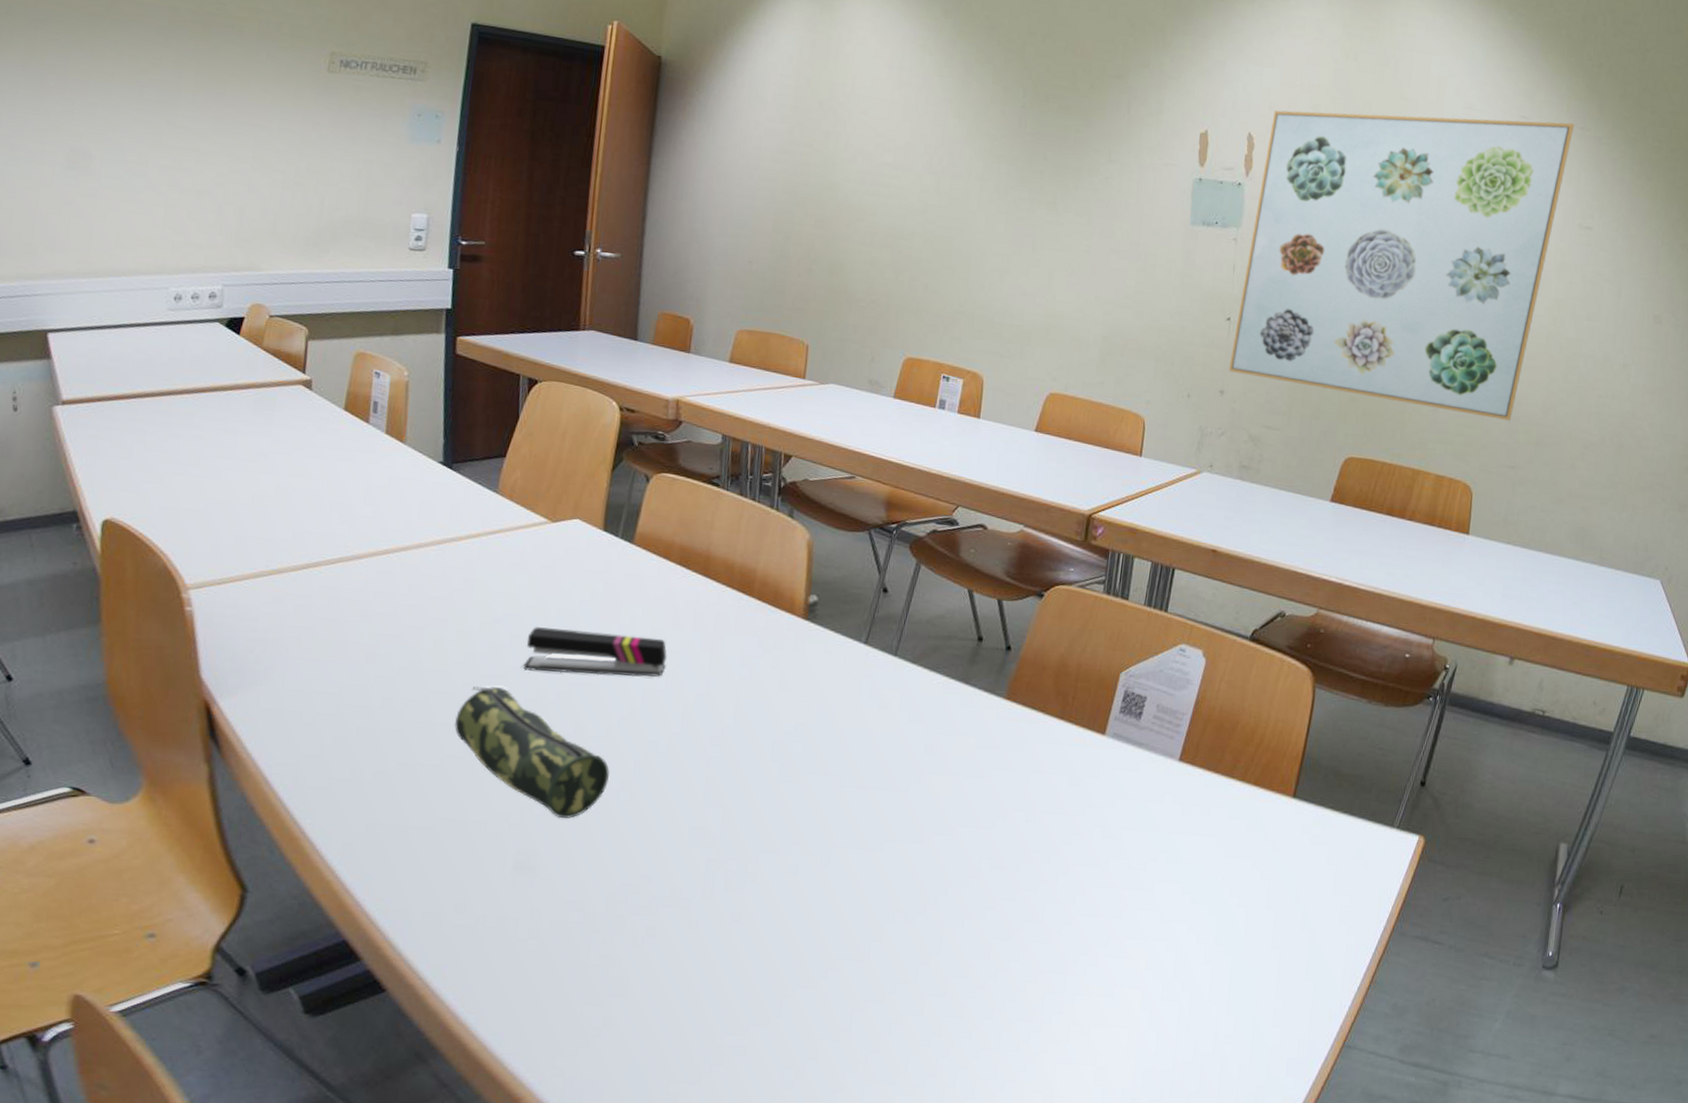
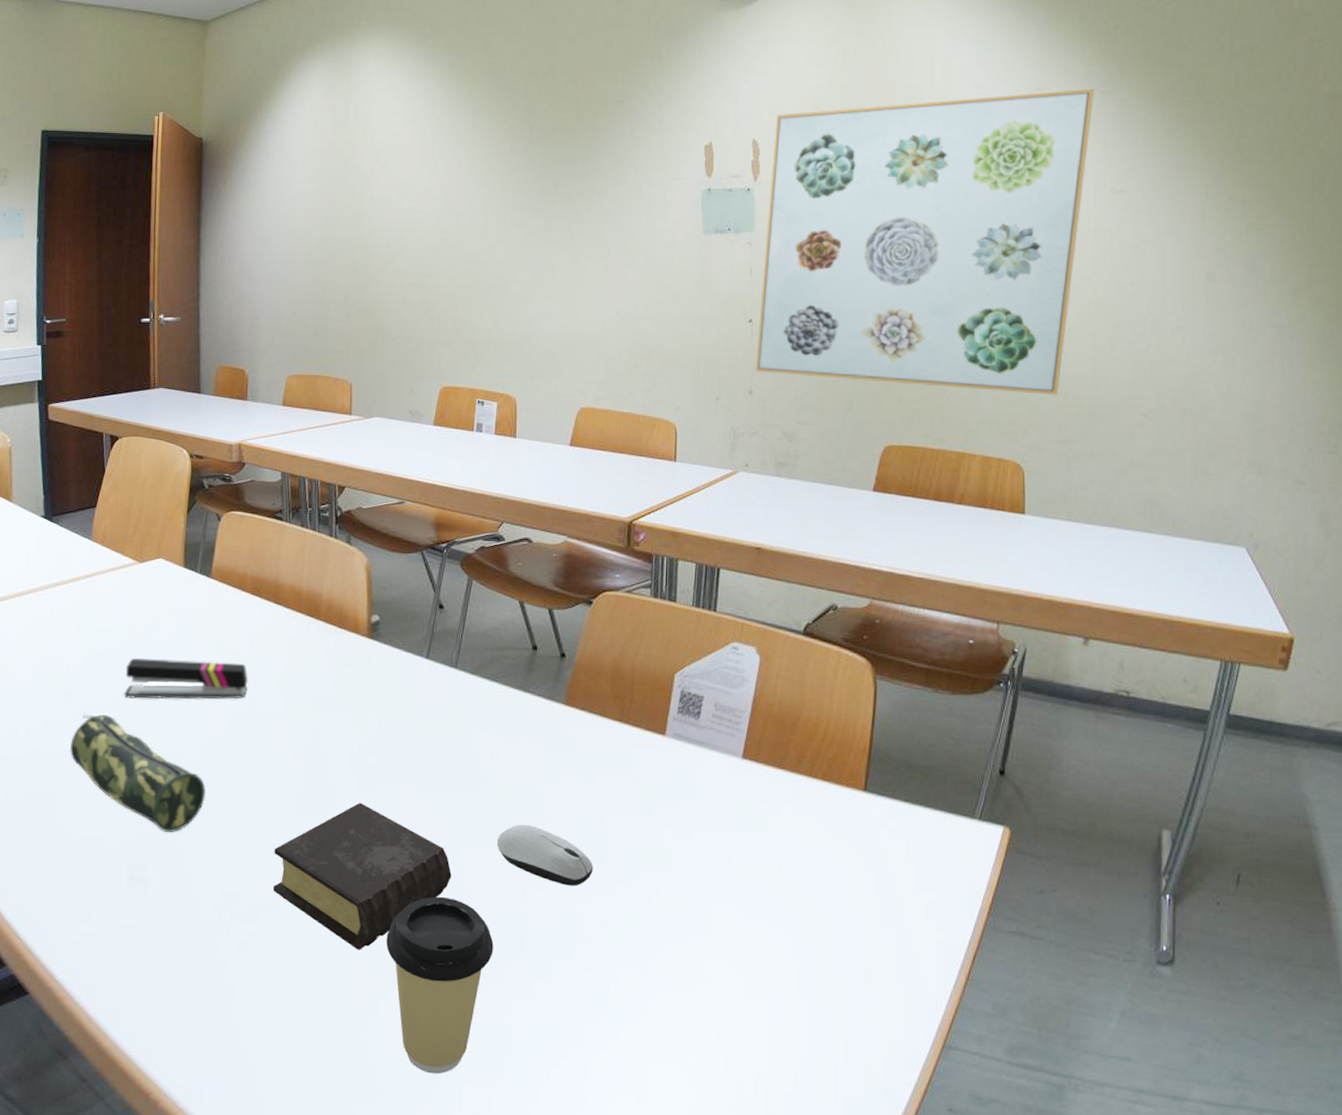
book: none [676,792,873,947] -> present [272,802,452,950]
coffee cup: none [796,893,911,1076] -> present [386,897,494,1074]
computer mouse: none [922,820,1021,885] -> present [496,824,593,886]

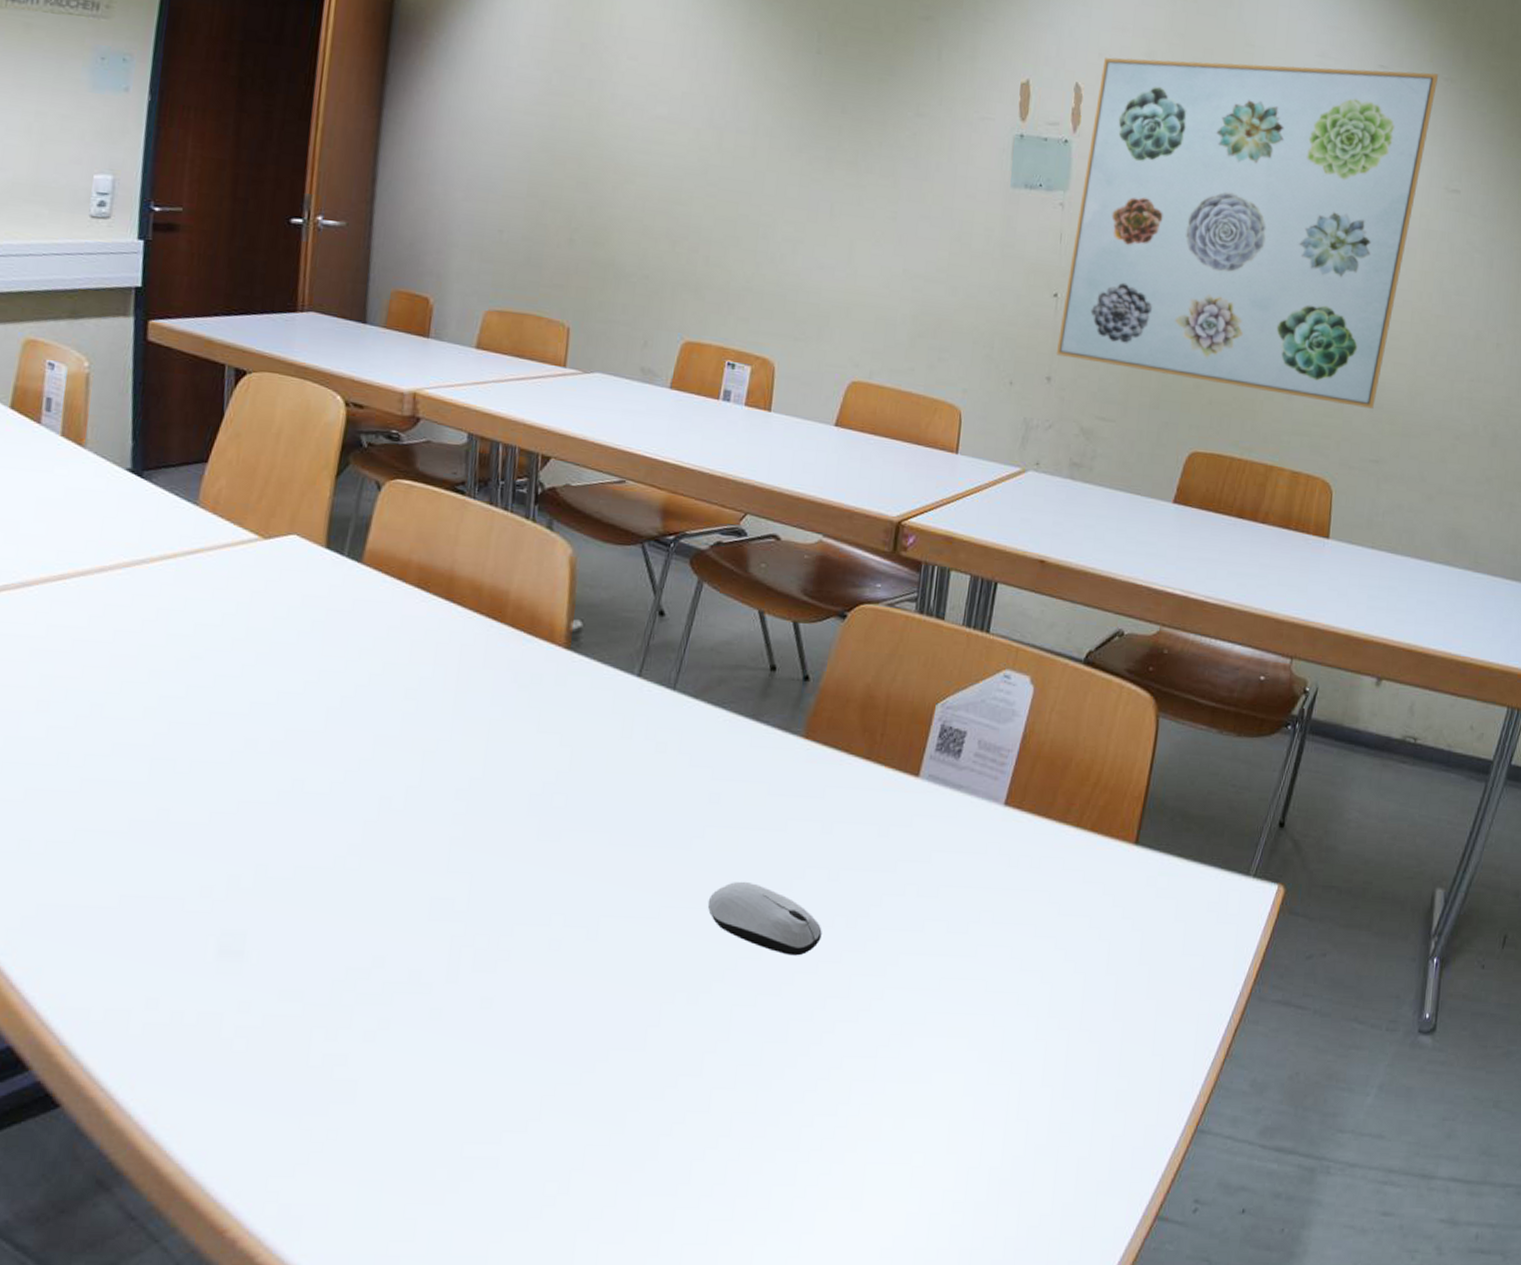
pencil case: present [69,713,206,833] -> none [144,735,334,892]
stapler: present [124,658,248,699] -> none [229,664,403,721]
book: present [272,802,452,950] -> none [414,854,649,1038]
coffee cup: present [386,897,494,1074] -> none [558,971,694,1188]

